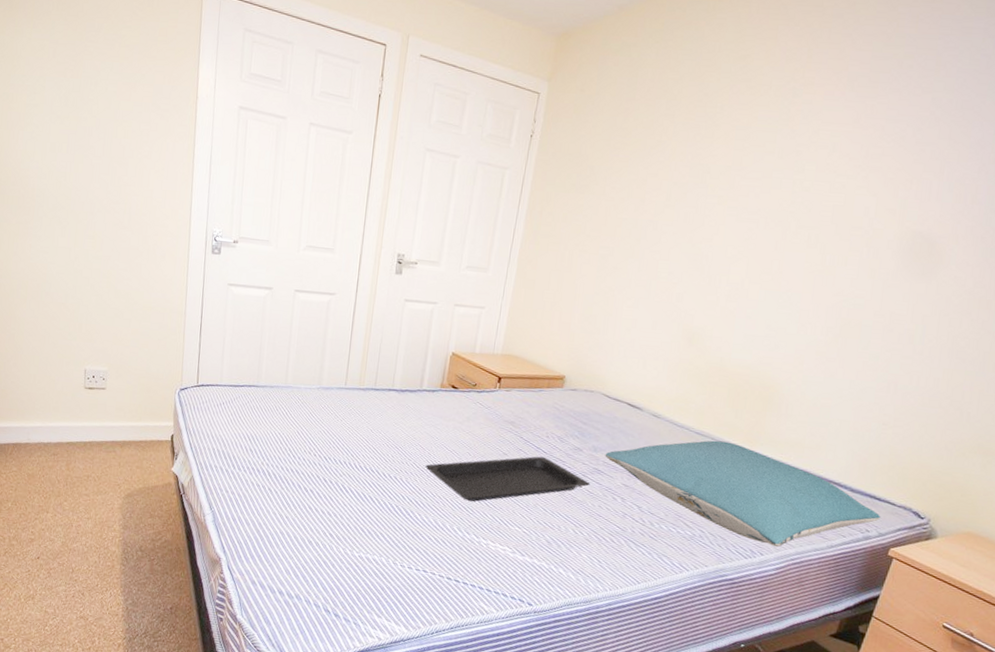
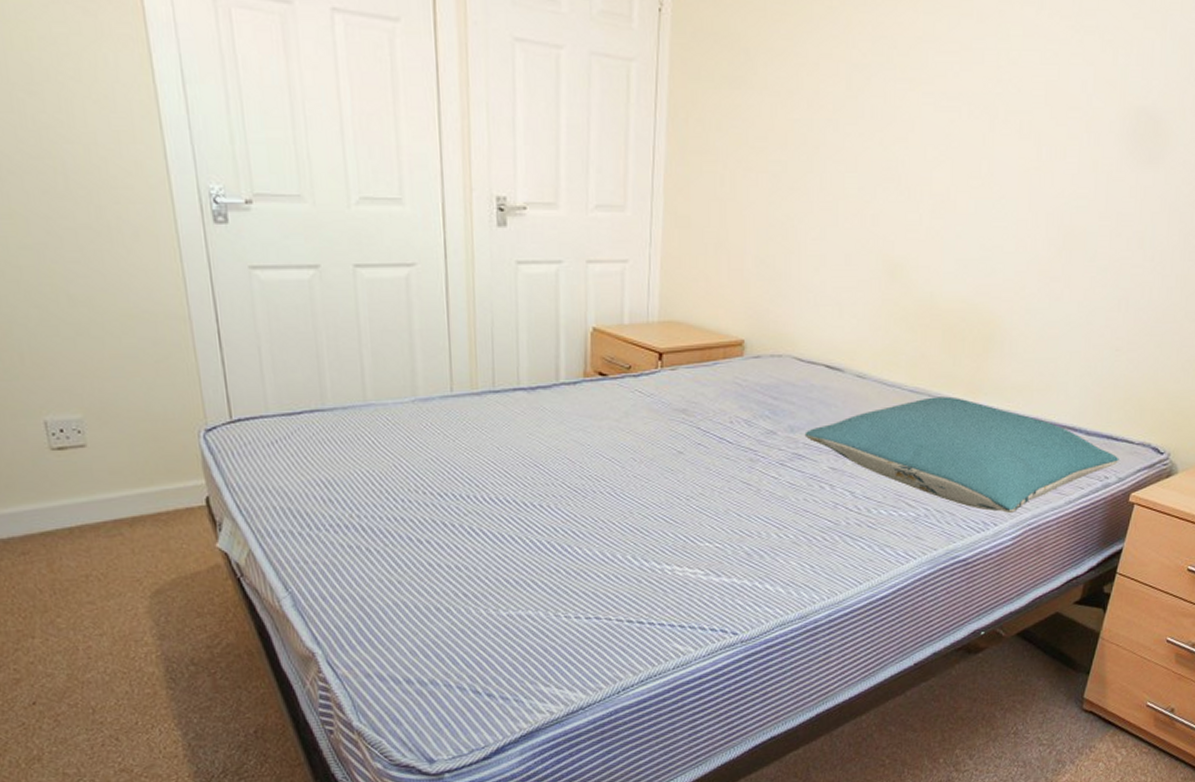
serving tray: present [425,456,590,502] -> none [578,448,791,520]

